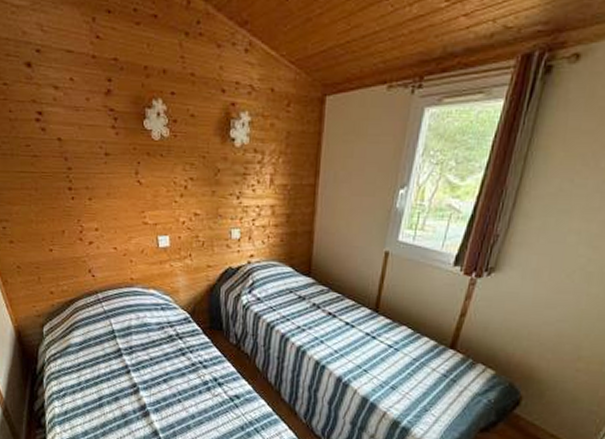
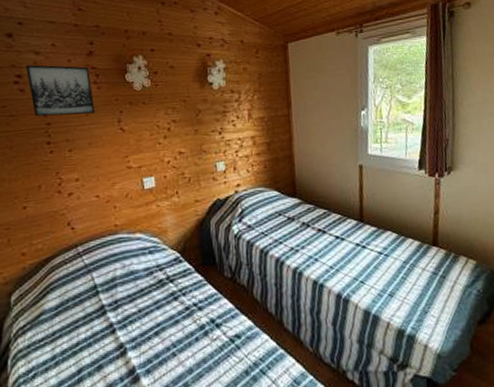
wall art: none [45,101,114,161] -> present [25,65,95,117]

